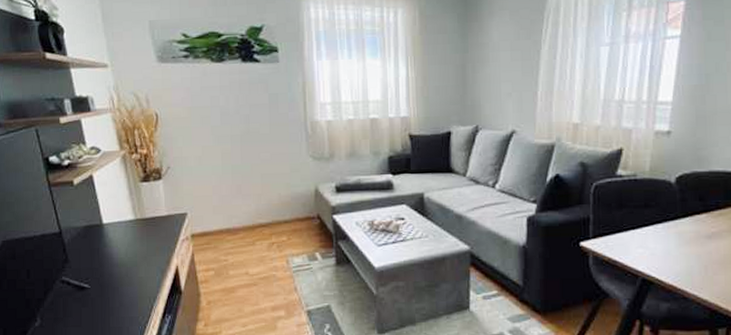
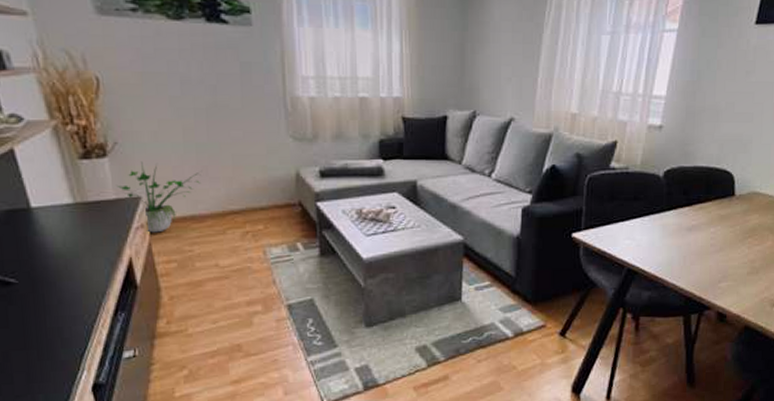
potted plant: none [168,182,235,244] -> present [116,161,201,233]

